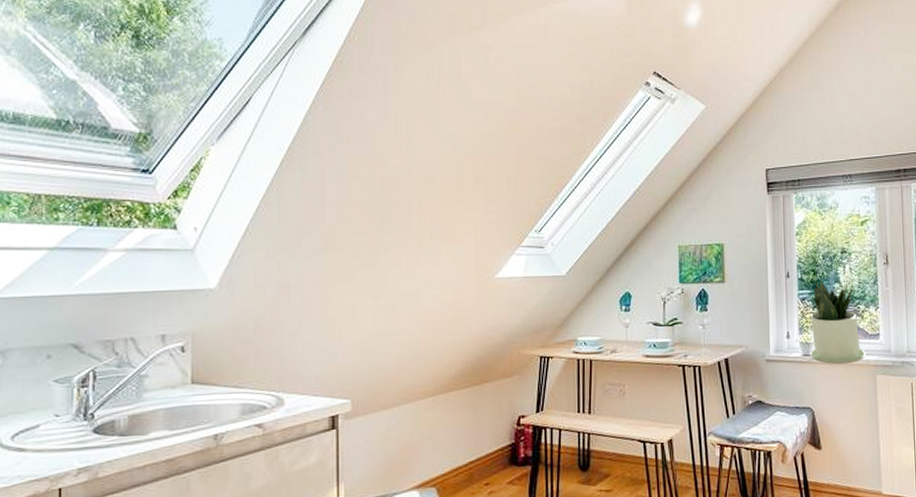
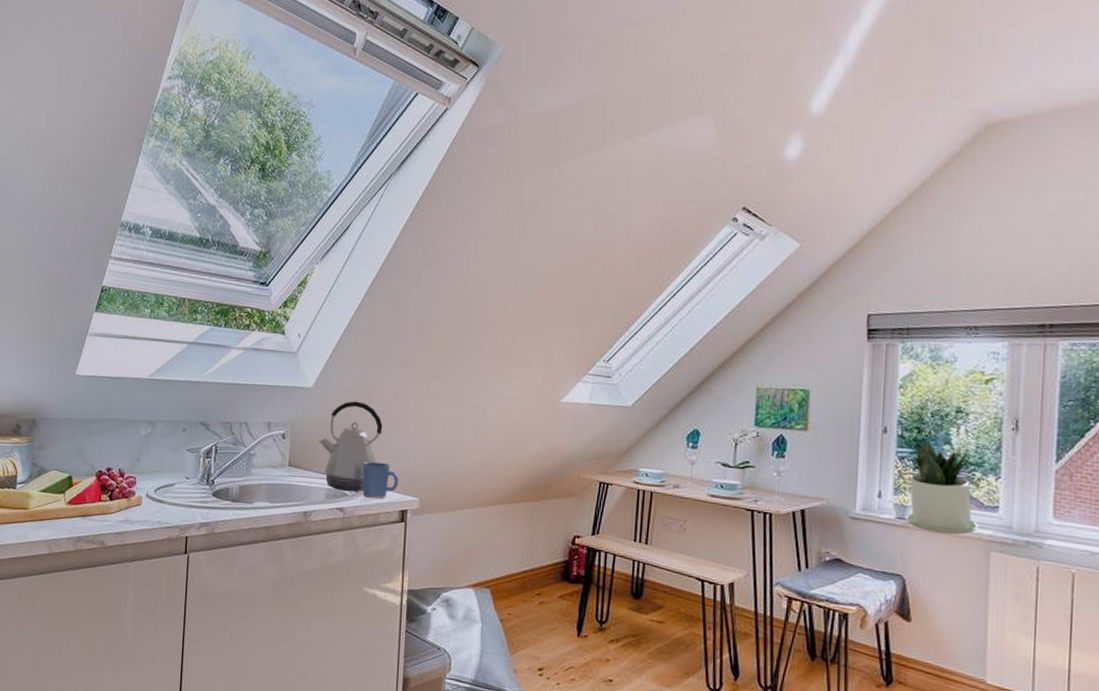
kettle: none [227,299,304,405] -> present [319,401,383,492]
mug: none [283,365,326,409] -> present [362,461,399,500]

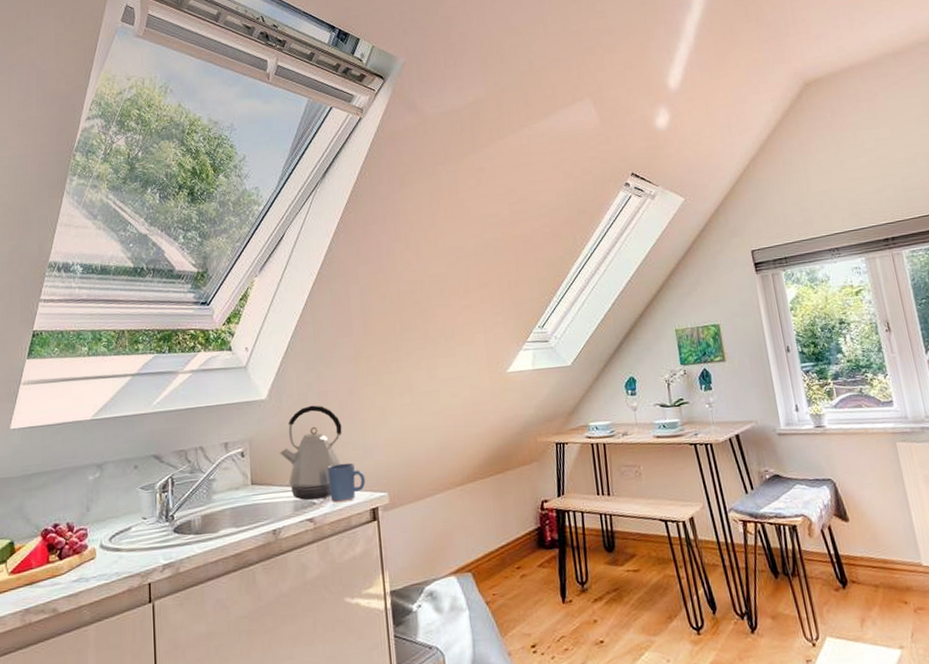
planter: present [906,440,979,535] -> none [813,352,882,435]

